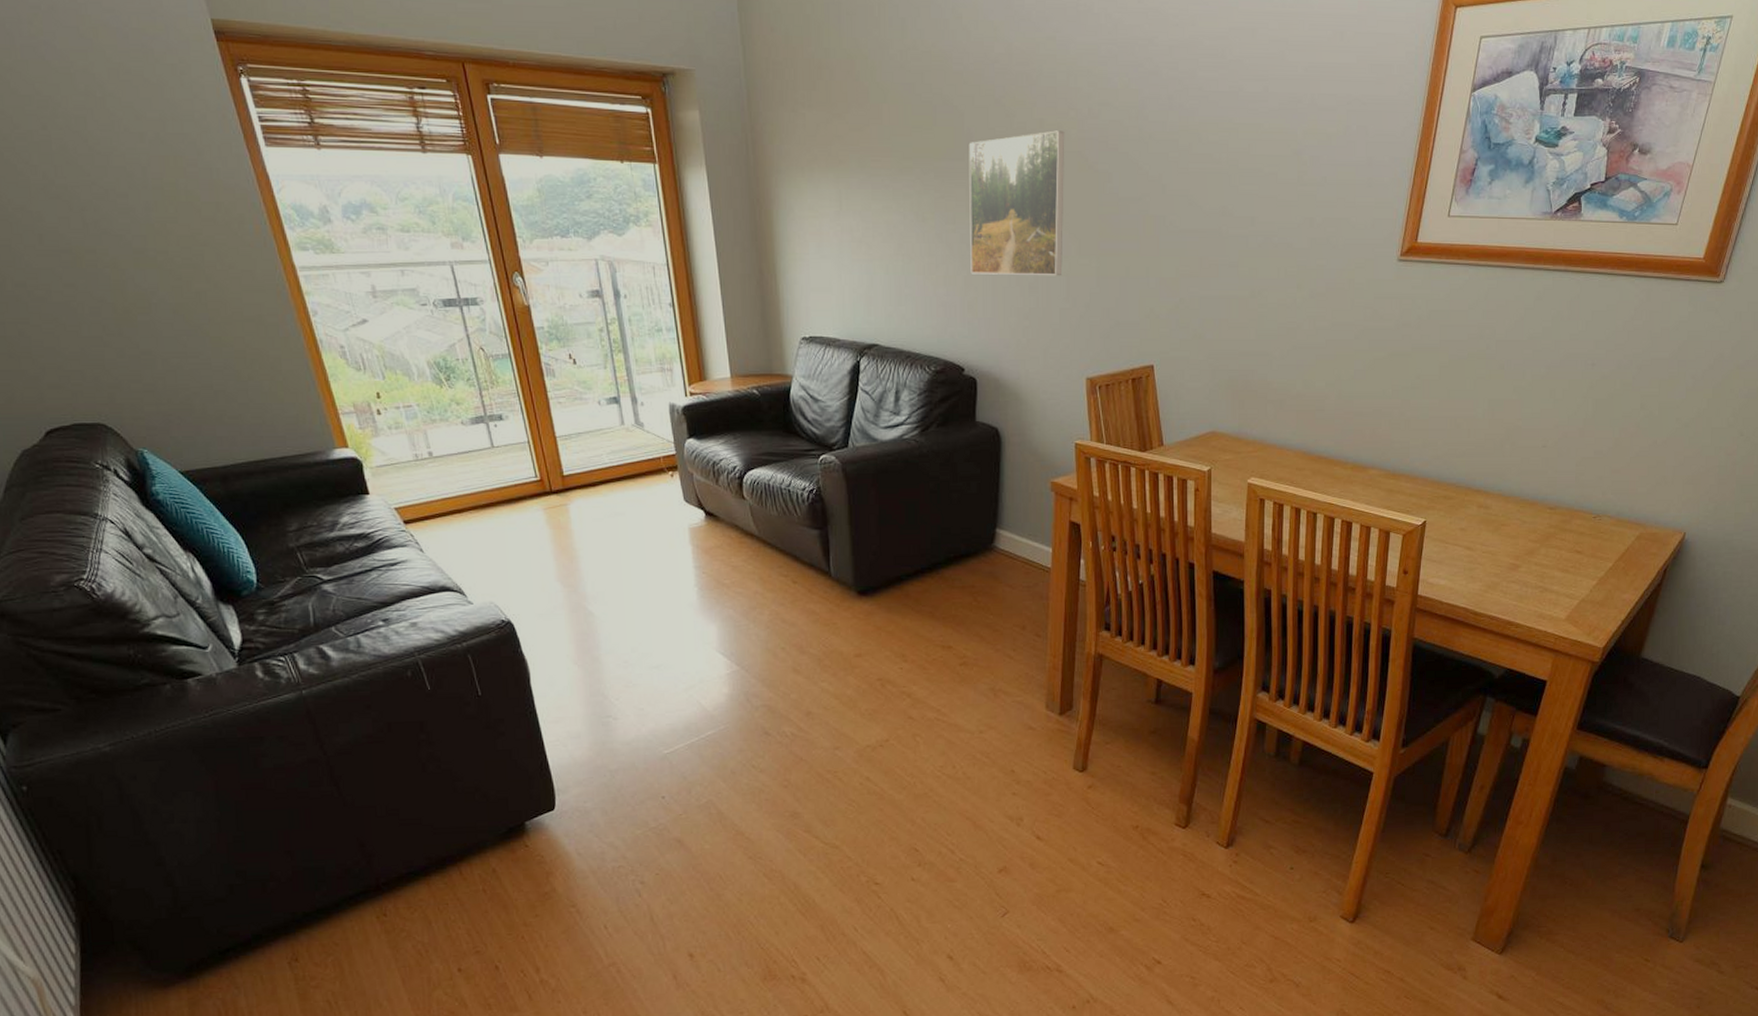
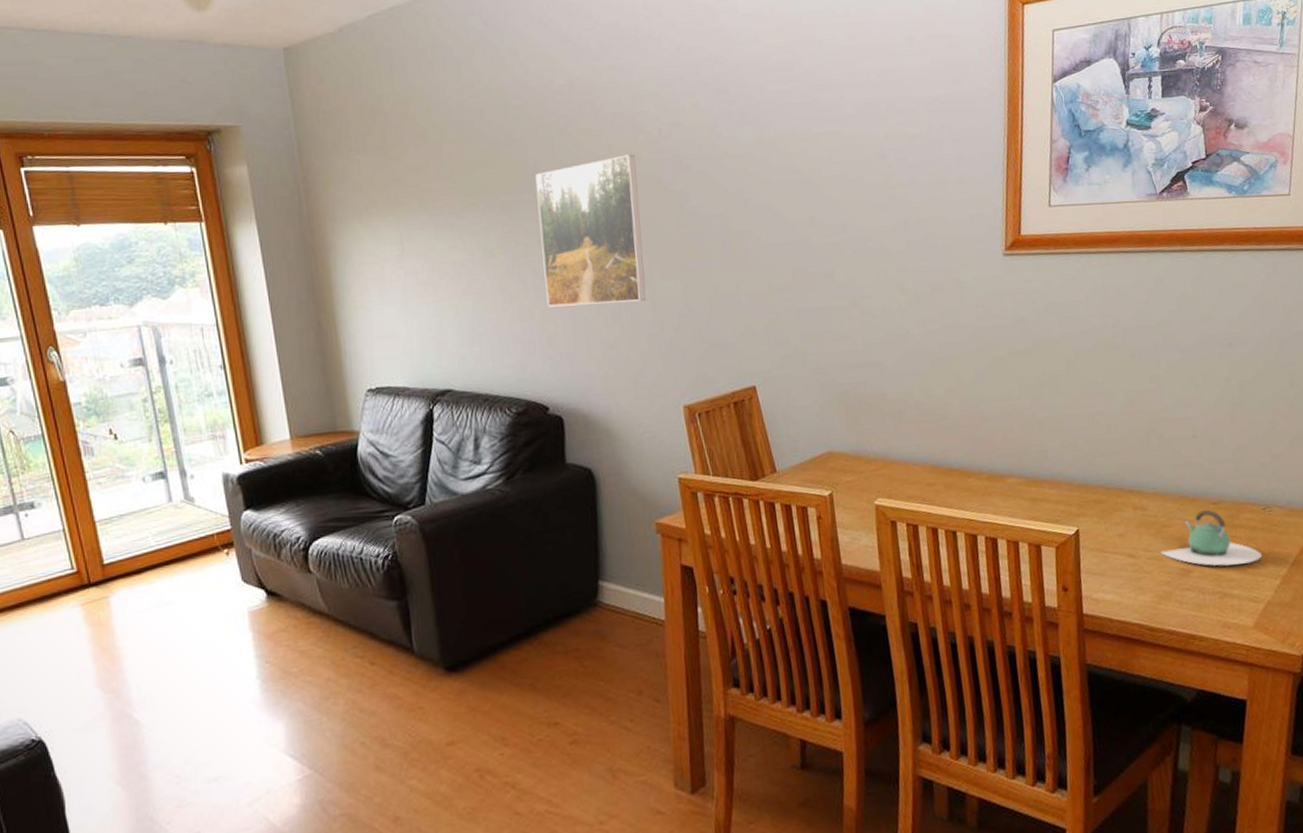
teapot: none [1495,513,1586,564] -> present [1160,509,1263,566]

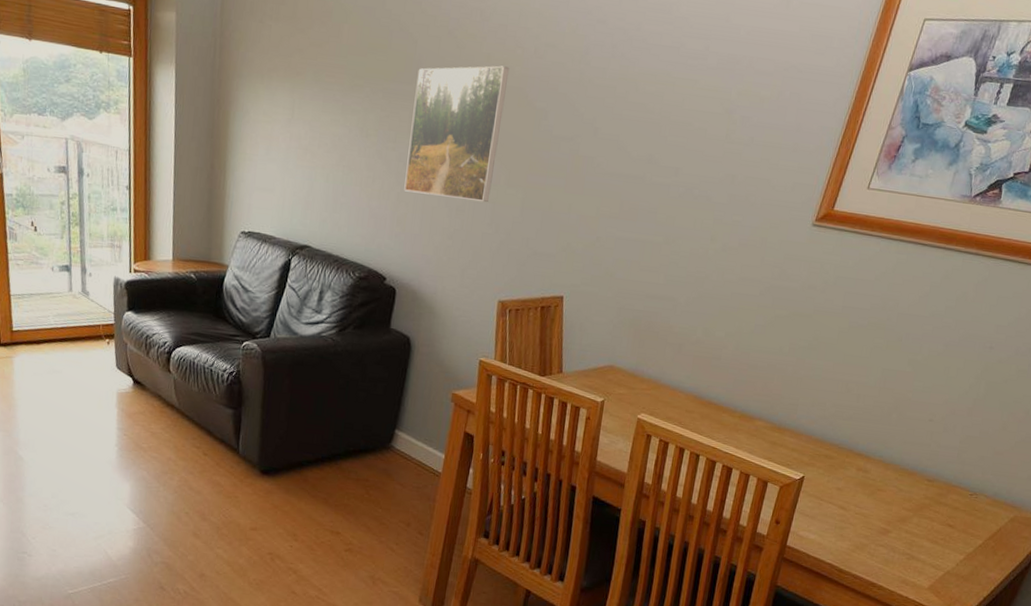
teapot: present [1160,509,1263,566] -> none [868,484,957,537]

